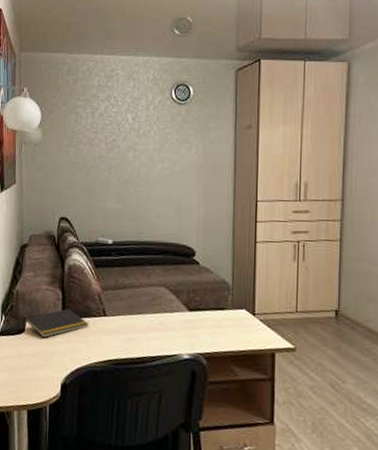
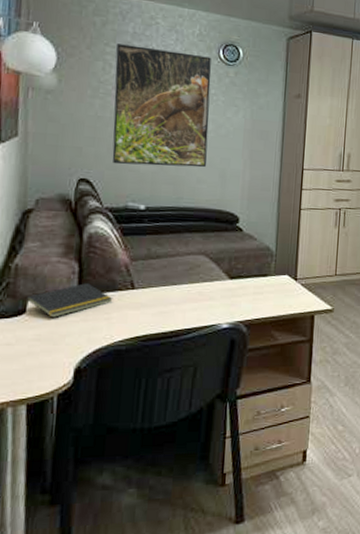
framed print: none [85,97,165,204] -> present [112,43,211,168]

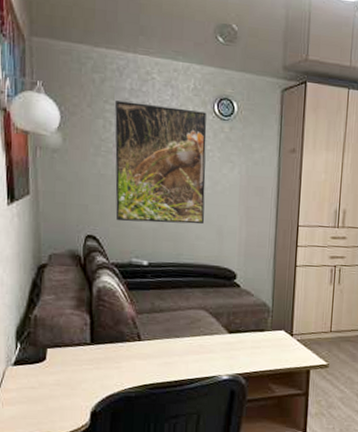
notepad: present [24,283,113,318] -> none [45,334,122,365]

